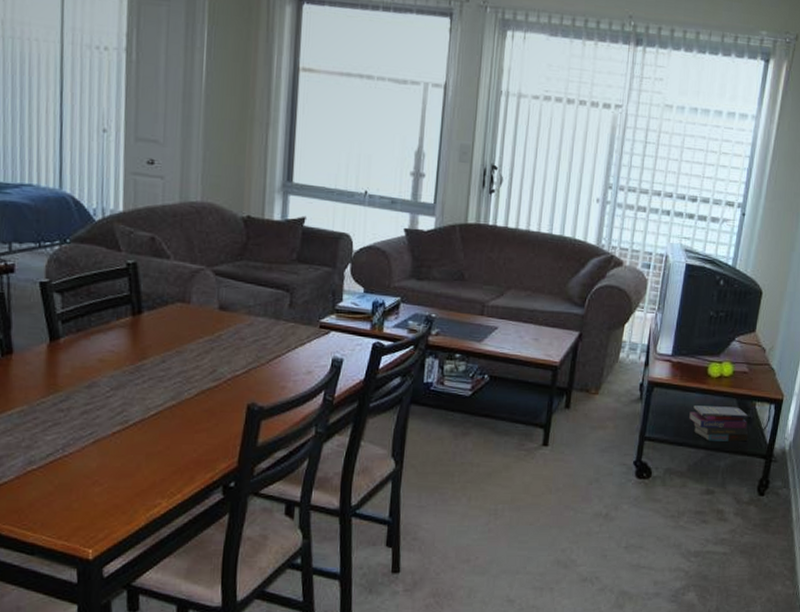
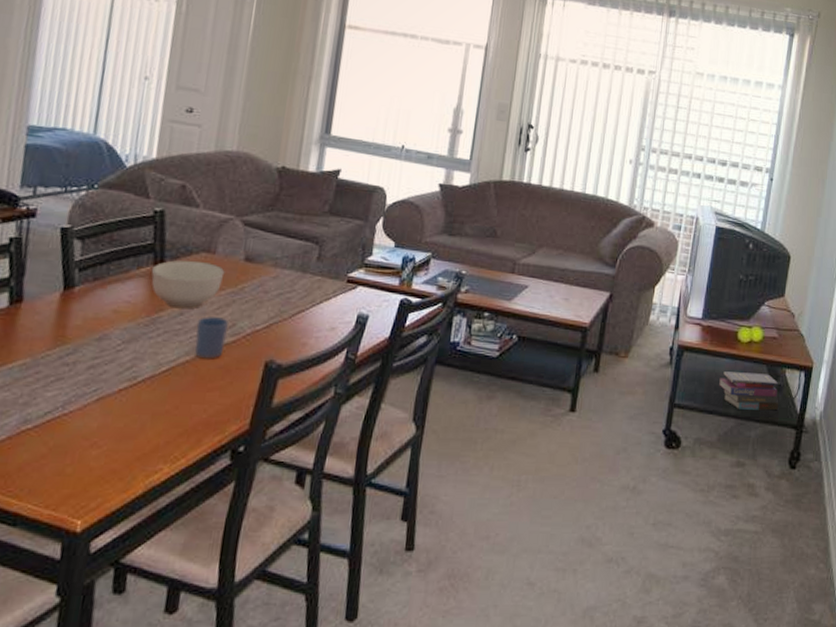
bowl: none [130,310,201,357] -> present [151,260,225,309]
mug: none [179,363,210,403] -> present [195,317,229,359]

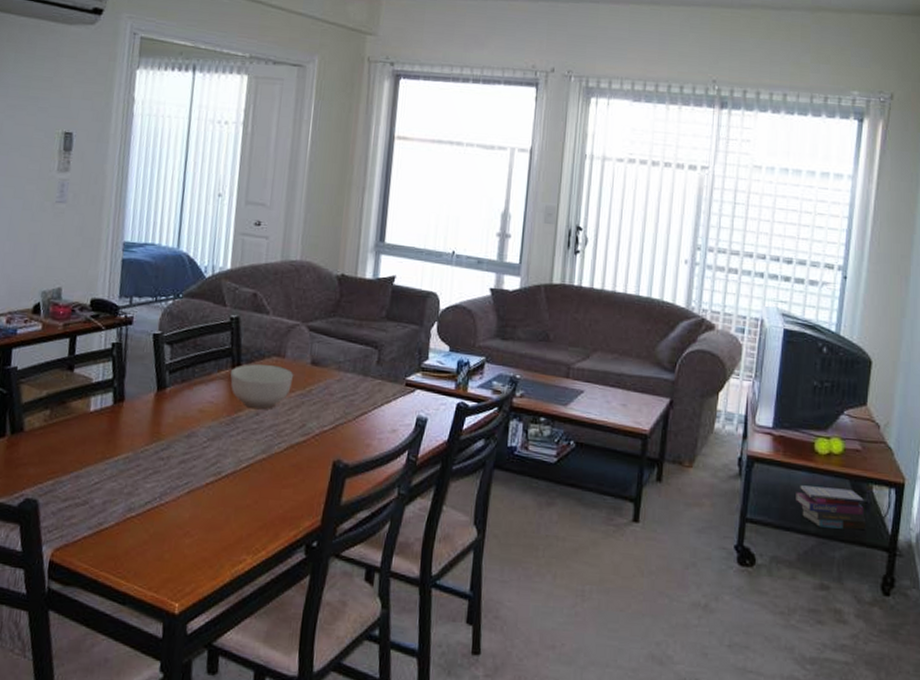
mug: present [195,317,229,359] -> none [270,417,299,458]

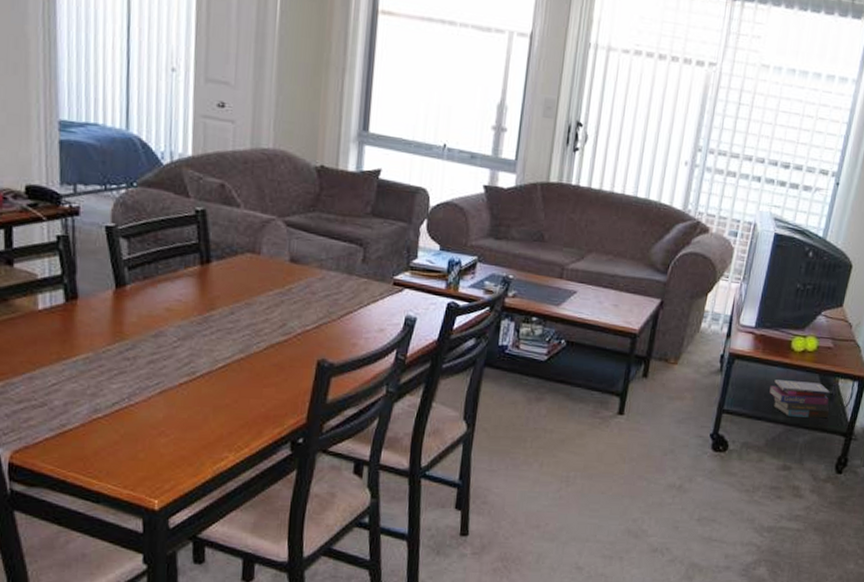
bowl: present [229,363,294,410] -> none [198,260,271,309]

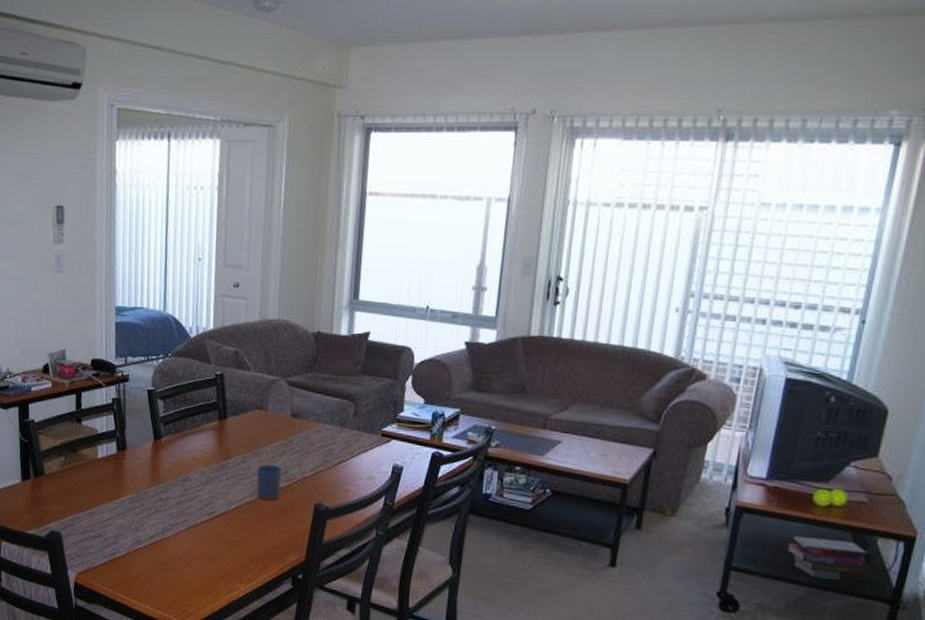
mug: none [248,316,279,357] -> present [256,464,282,501]

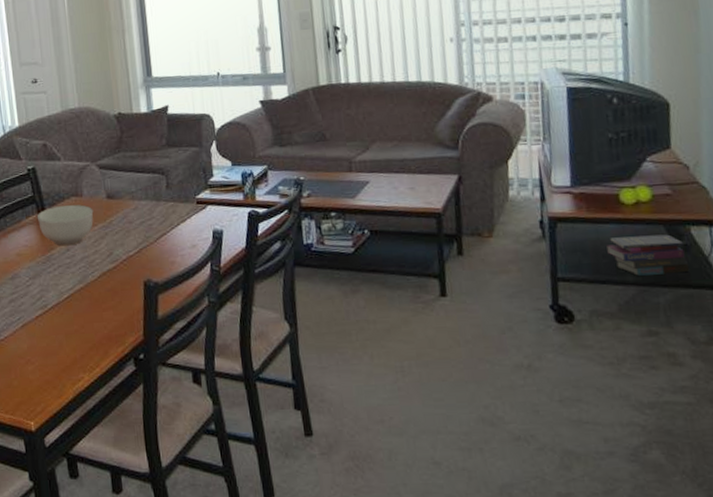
bowl: none [217,416,276,458] -> present [36,204,94,246]
mug: present [256,464,282,501] -> none [81,248,108,285]

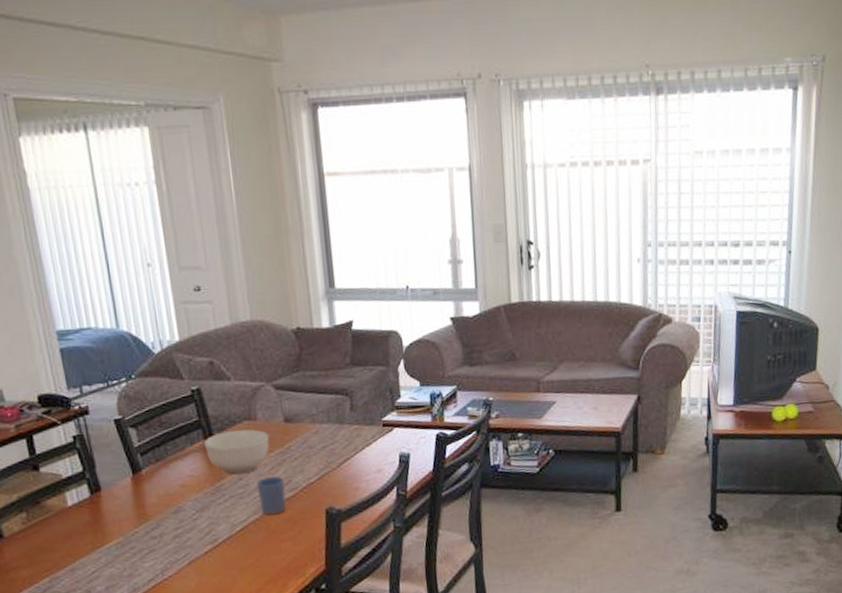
mug: none [81,248,108,285] -> present [256,476,287,515]
books: present [606,234,690,277] -> none [758,447,822,487]

